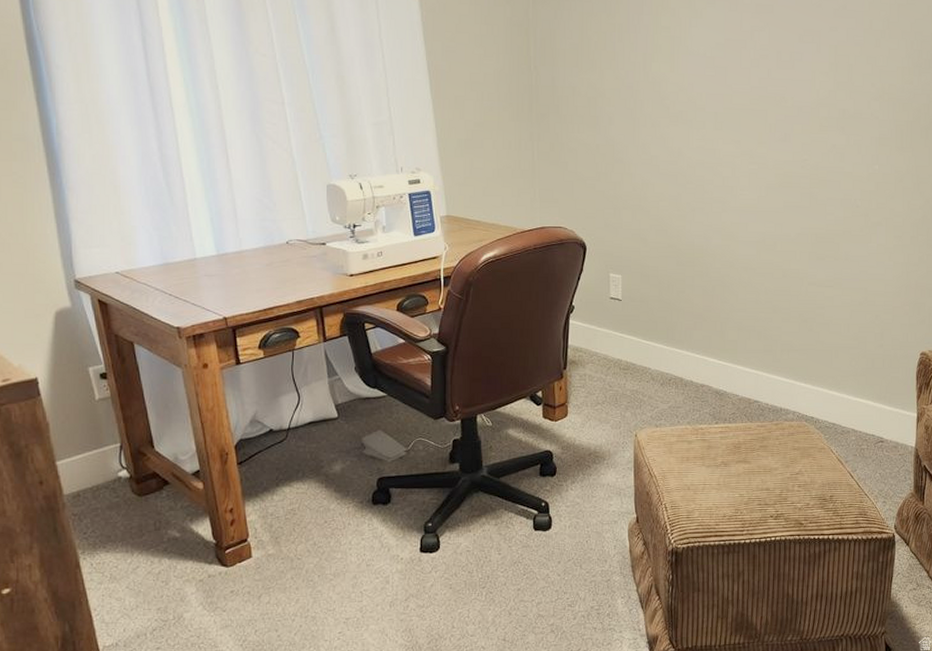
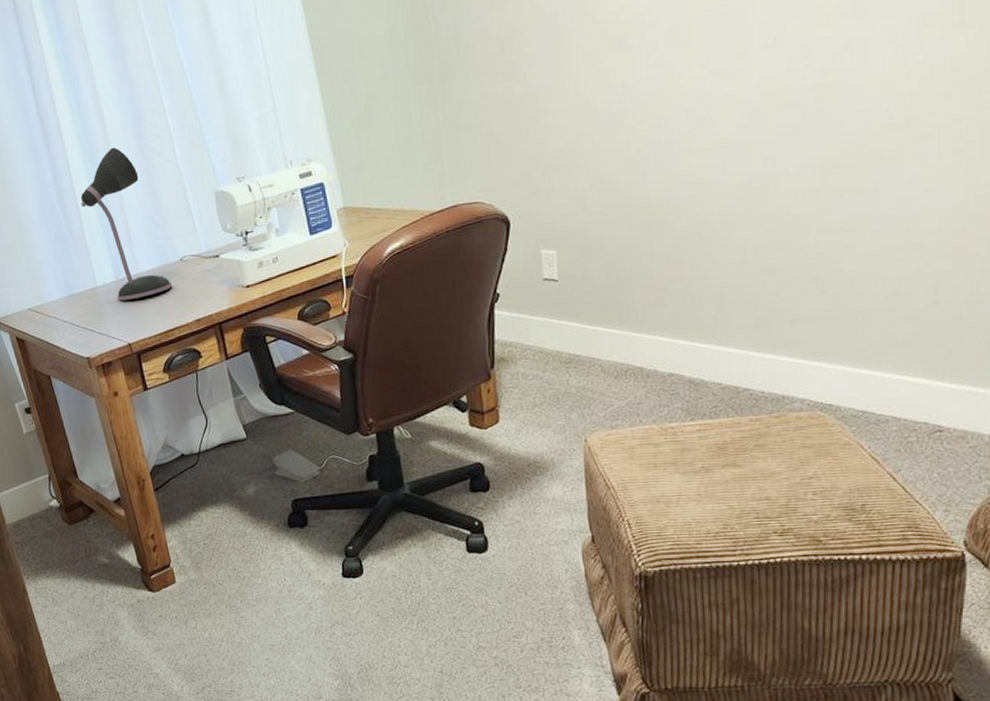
desk lamp: none [186,127,276,276] -> present [80,147,173,301]

